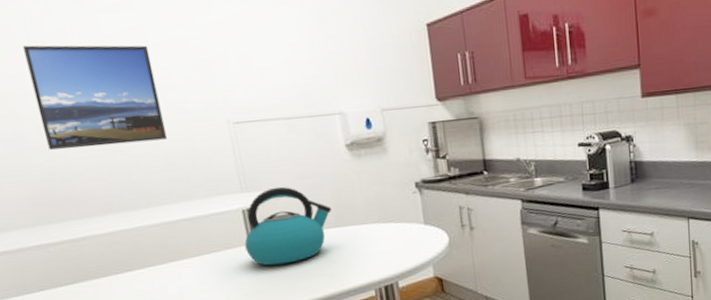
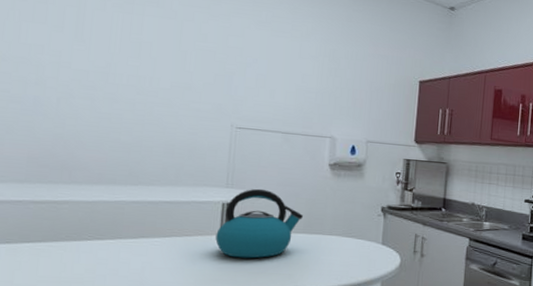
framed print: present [23,45,167,150] -> none [62,29,180,130]

